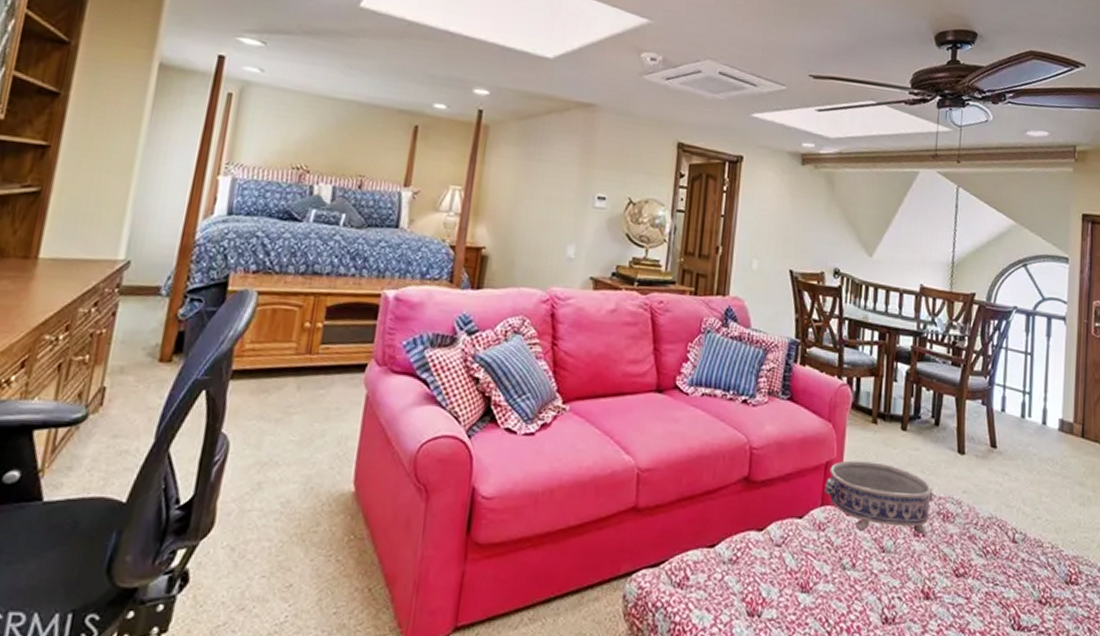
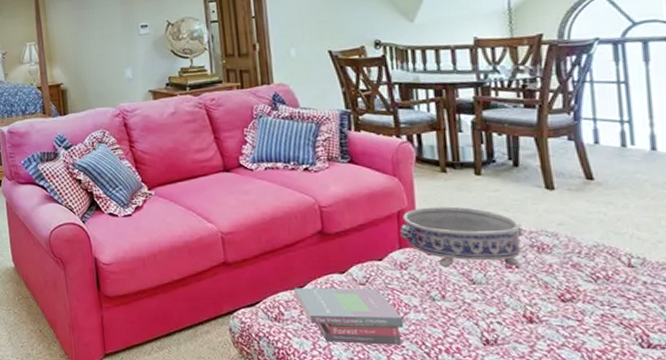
books: none [705,545,812,622] -> present [294,287,404,345]

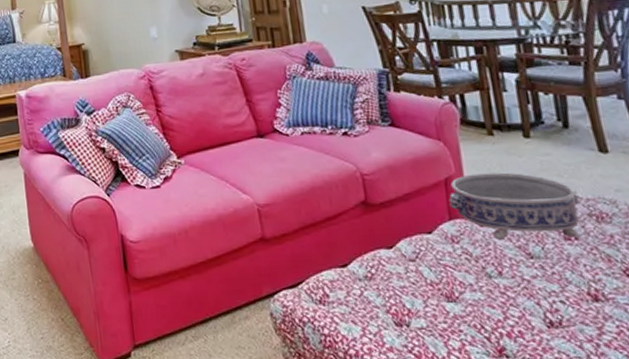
books: present [294,287,404,345] -> none [338,265,460,330]

